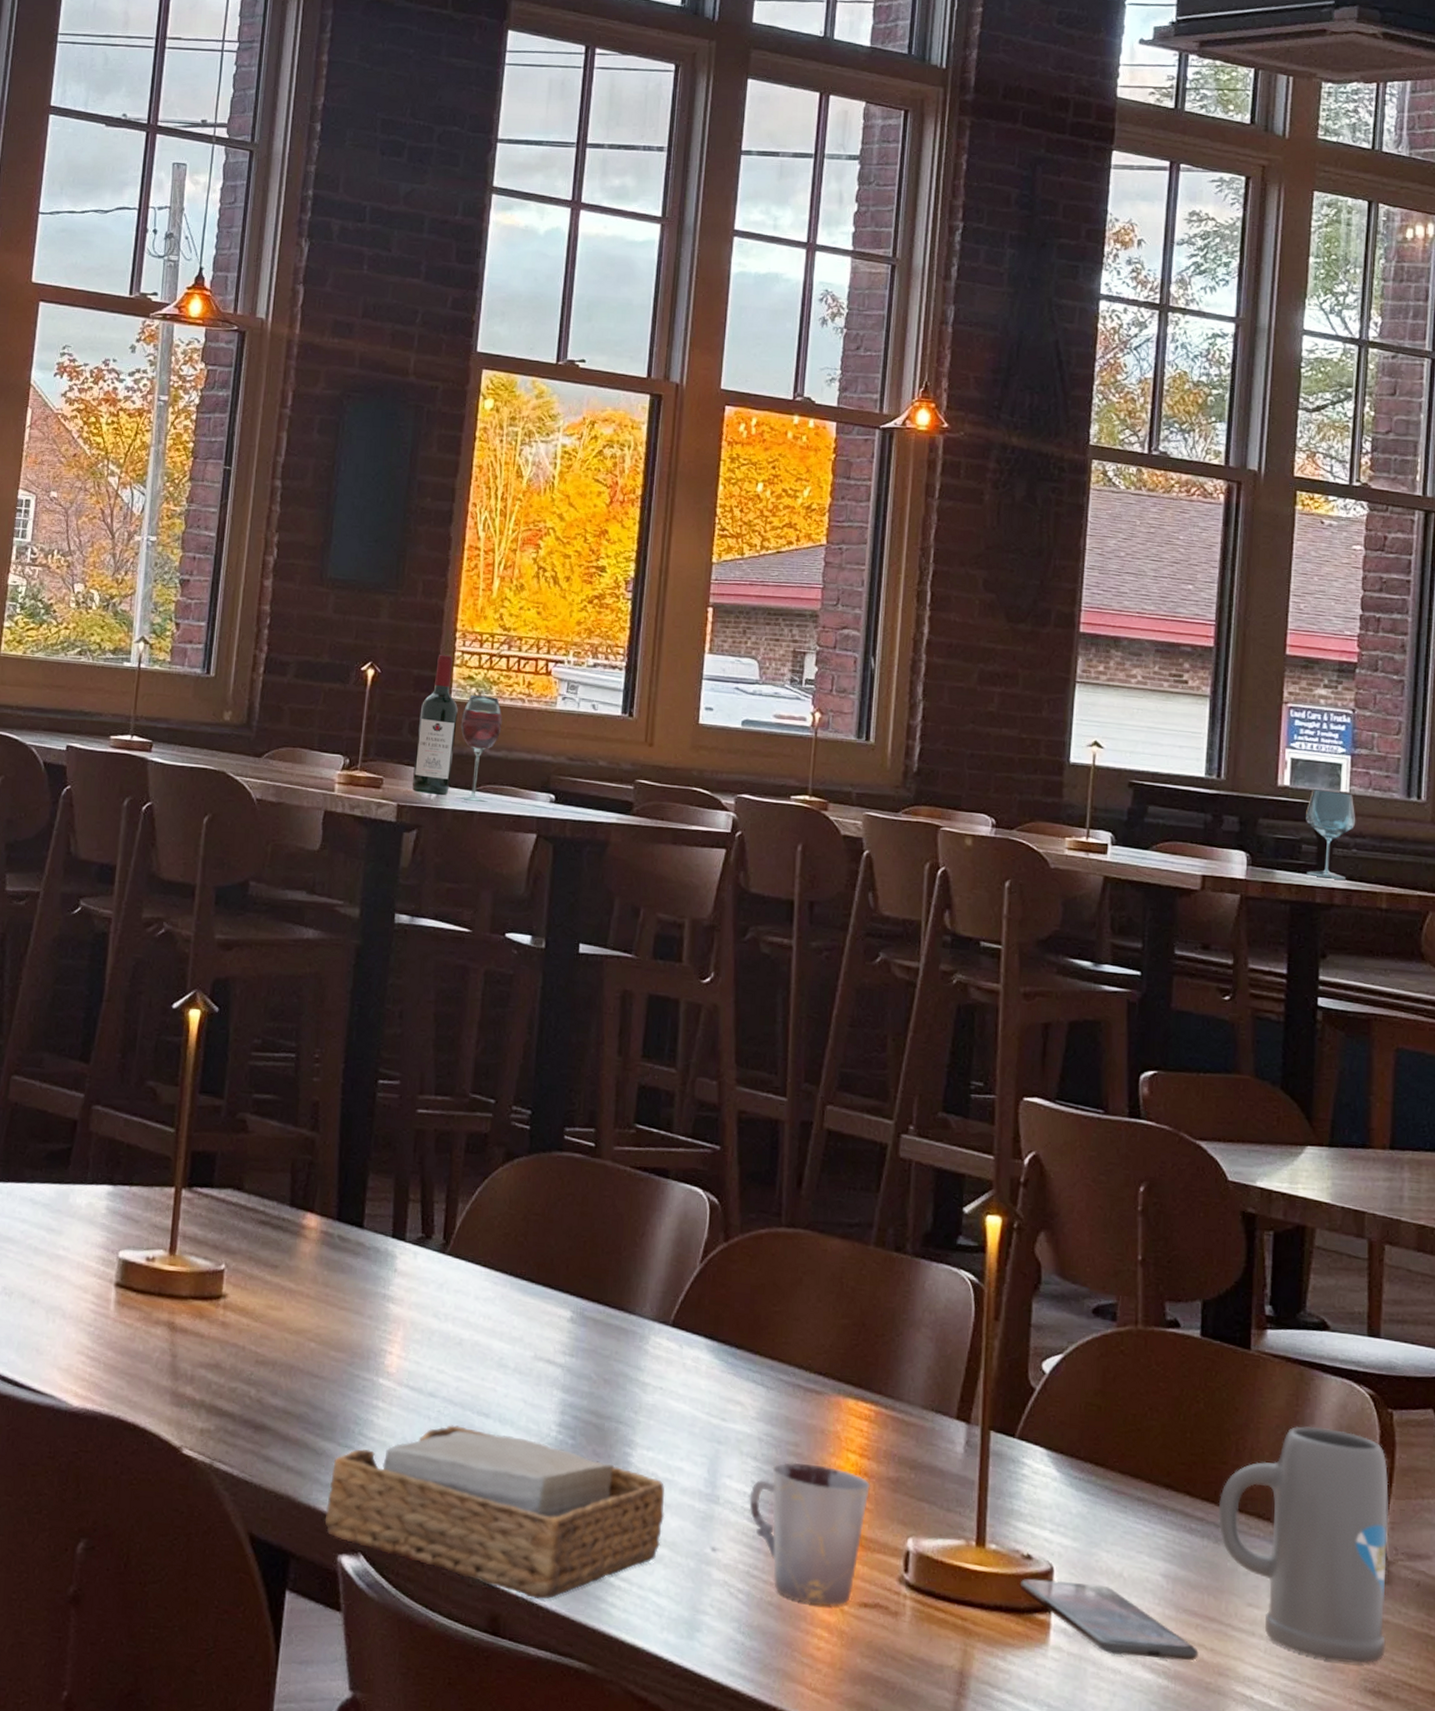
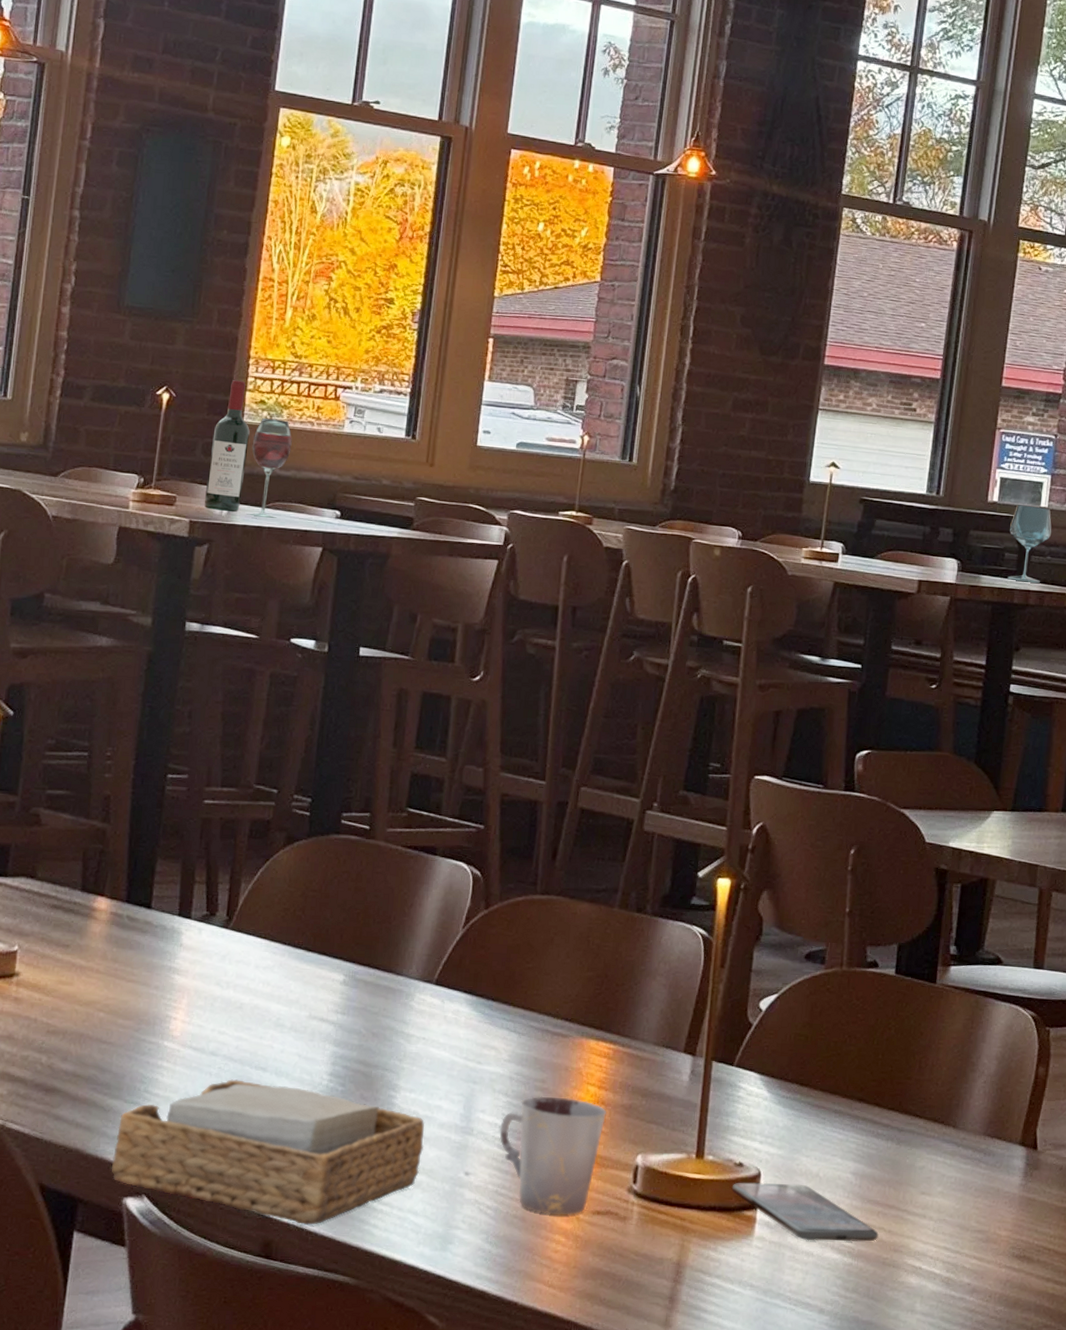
beer mug: present [1217,1426,1389,1664] -> none [900,1044,1043,1235]

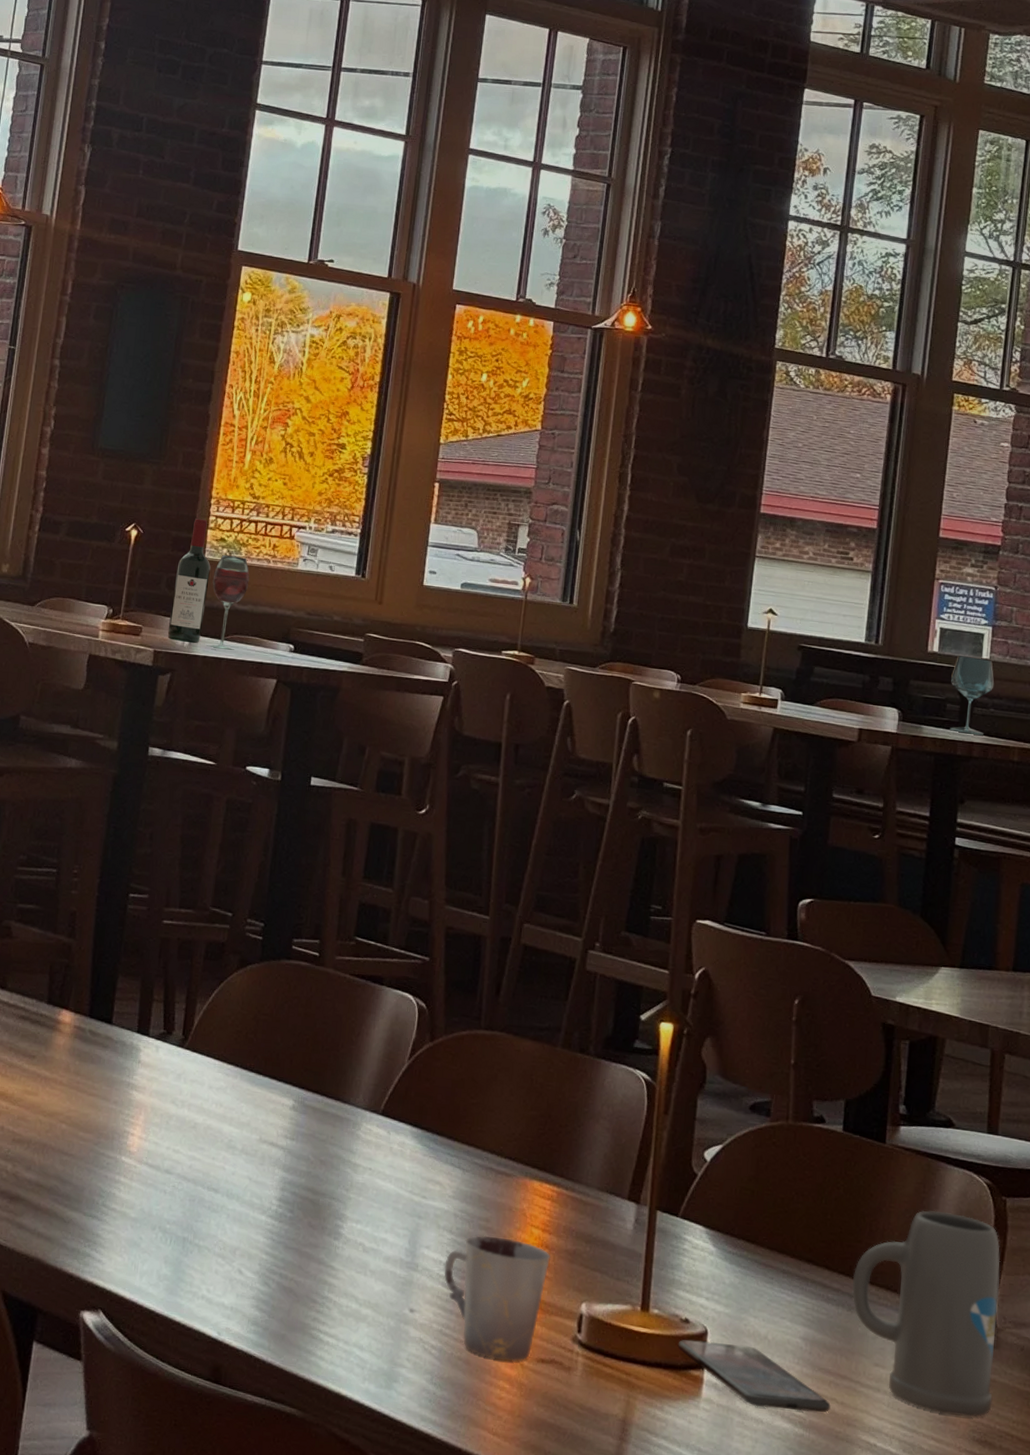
napkin holder: present [111,1079,425,1225] -> none [69,1198,371,1352]
beer mug: none [900,1044,1043,1235] -> present [851,1210,1001,1417]

